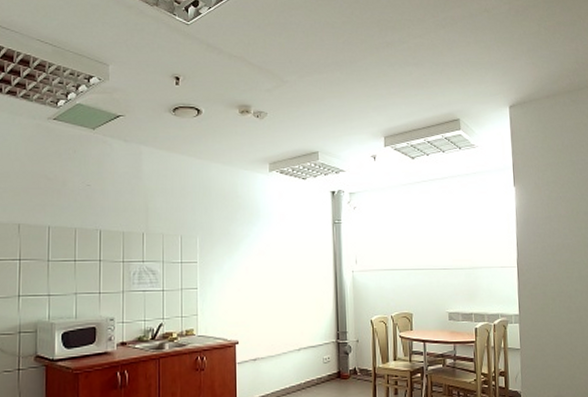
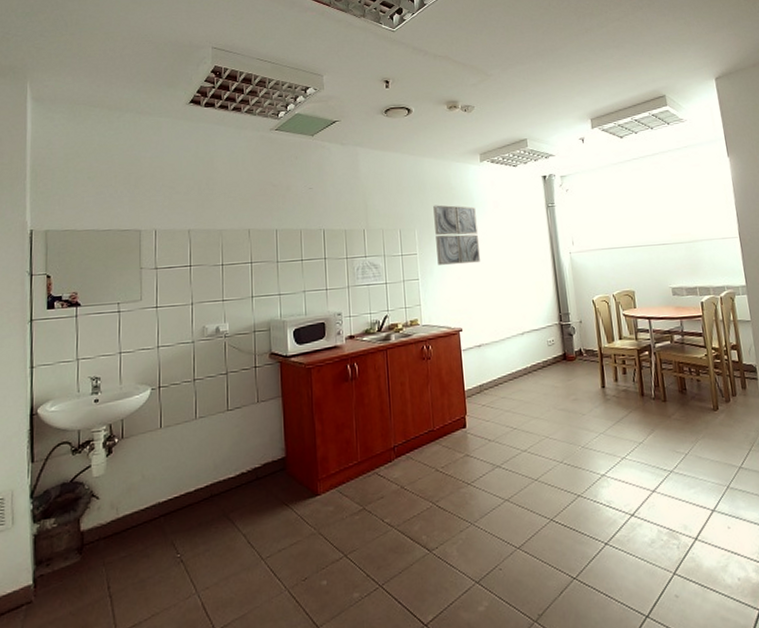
wall art: none [217,213,262,275] -> present [433,205,480,265]

